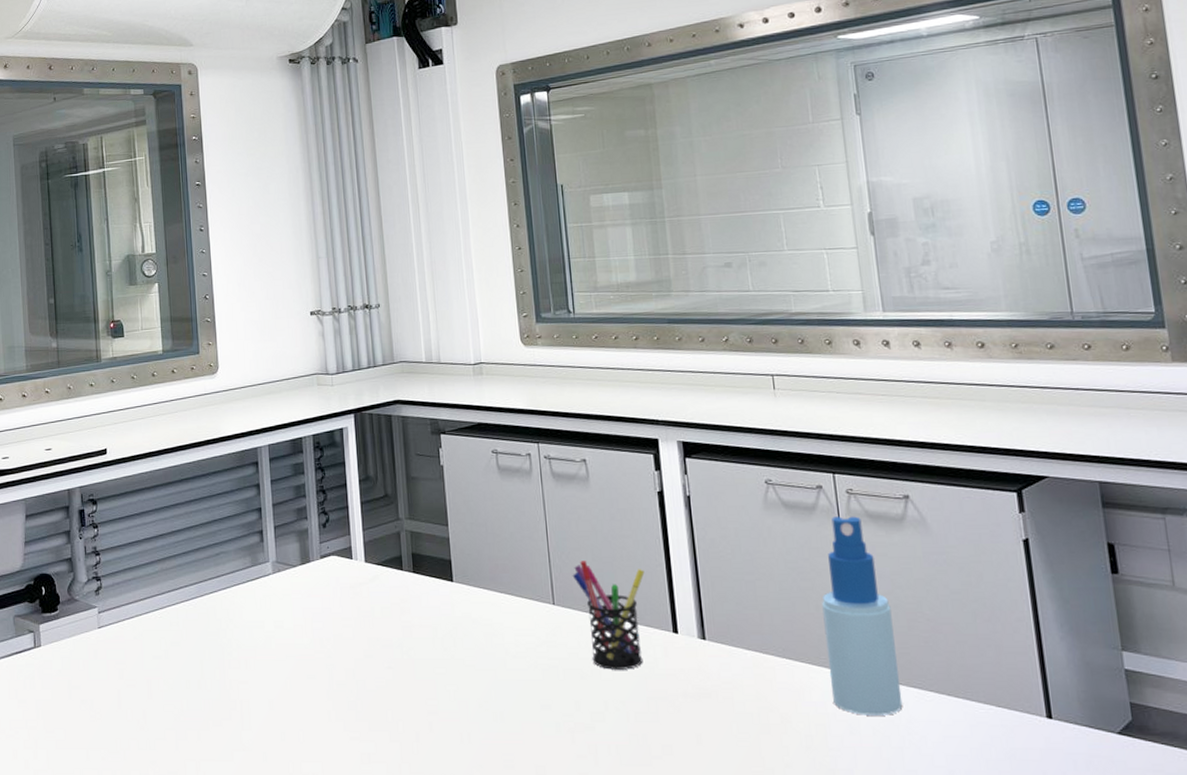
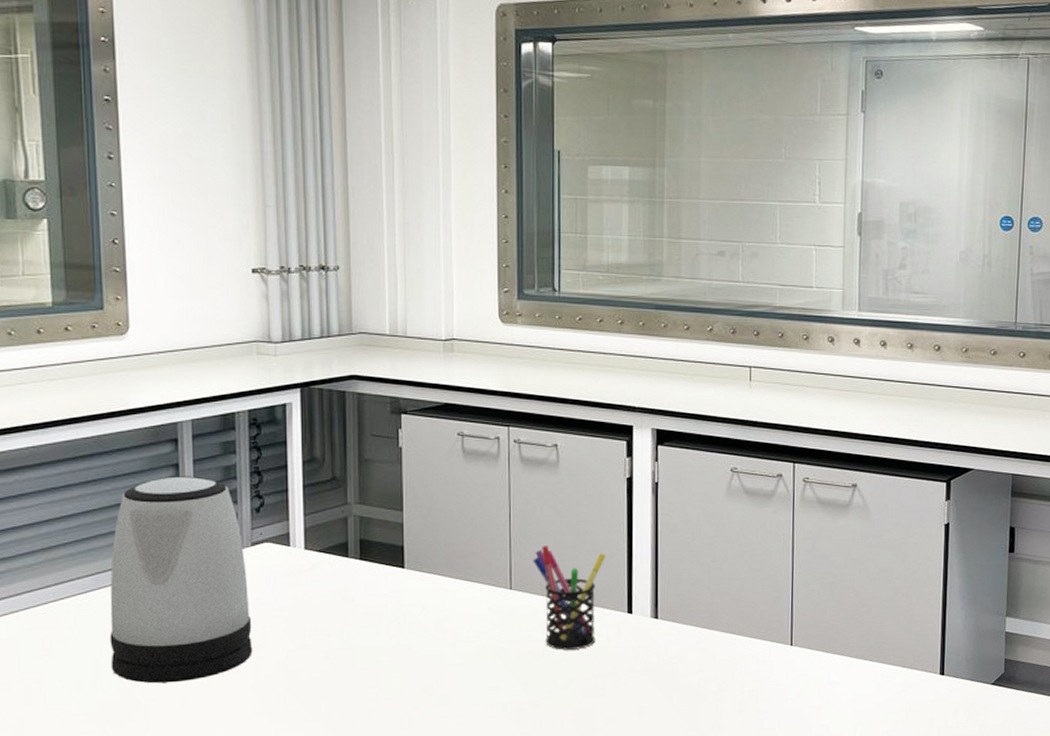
kettle: none [210,495,326,686] -> present [109,476,253,684]
spray bottle: present [822,516,903,715] -> none [766,503,827,681]

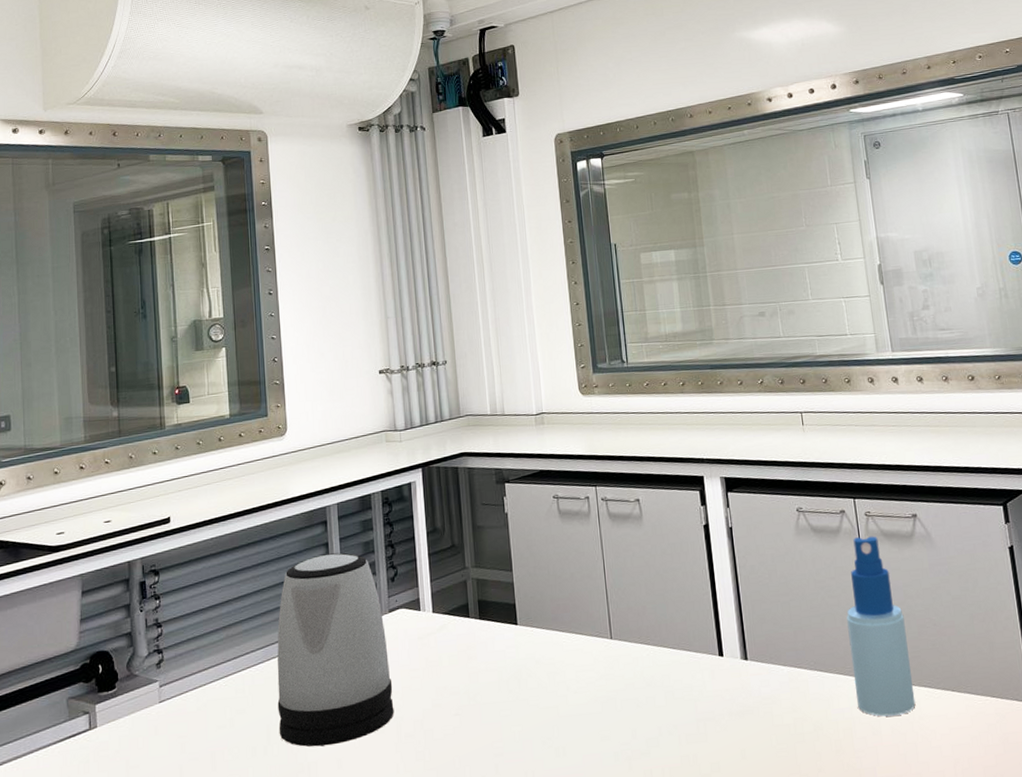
pen holder: present [532,545,606,650] -> none [628,595,693,697]
spray bottle: none [766,503,827,681] -> present [846,536,916,717]

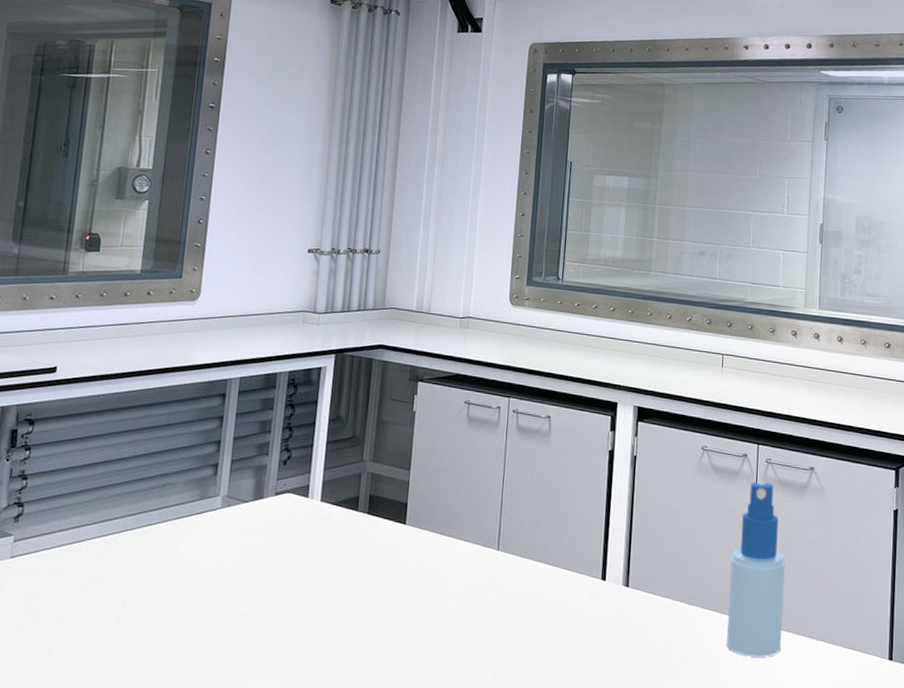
kettle: present [277,552,394,747] -> none [136,427,268,623]

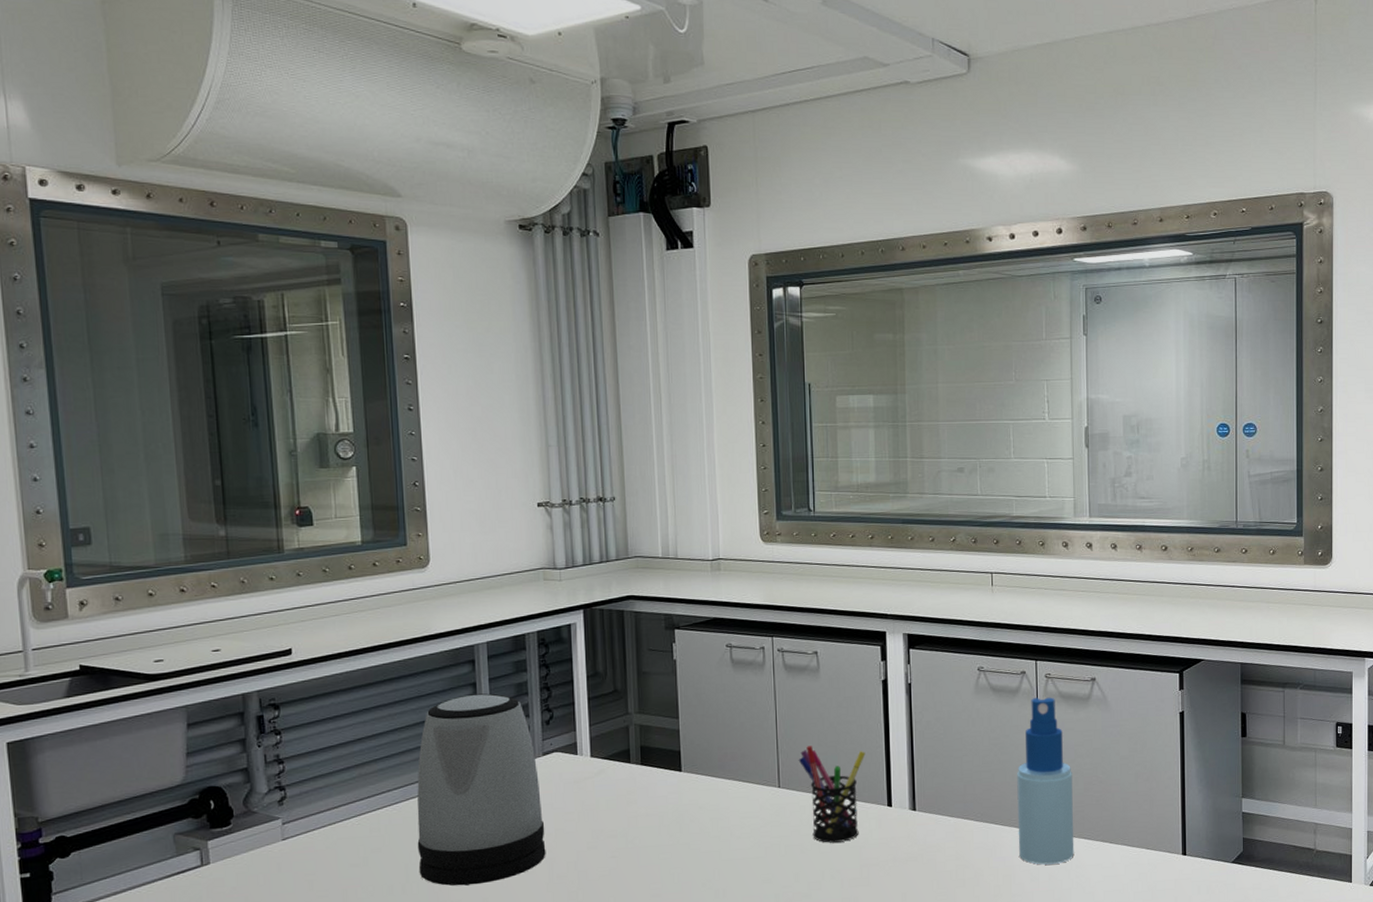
kettle: none [136,427,268,623] -> present [417,693,546,886]
pen holder: none [520,510,586,613] -> present [798,746,866,843]

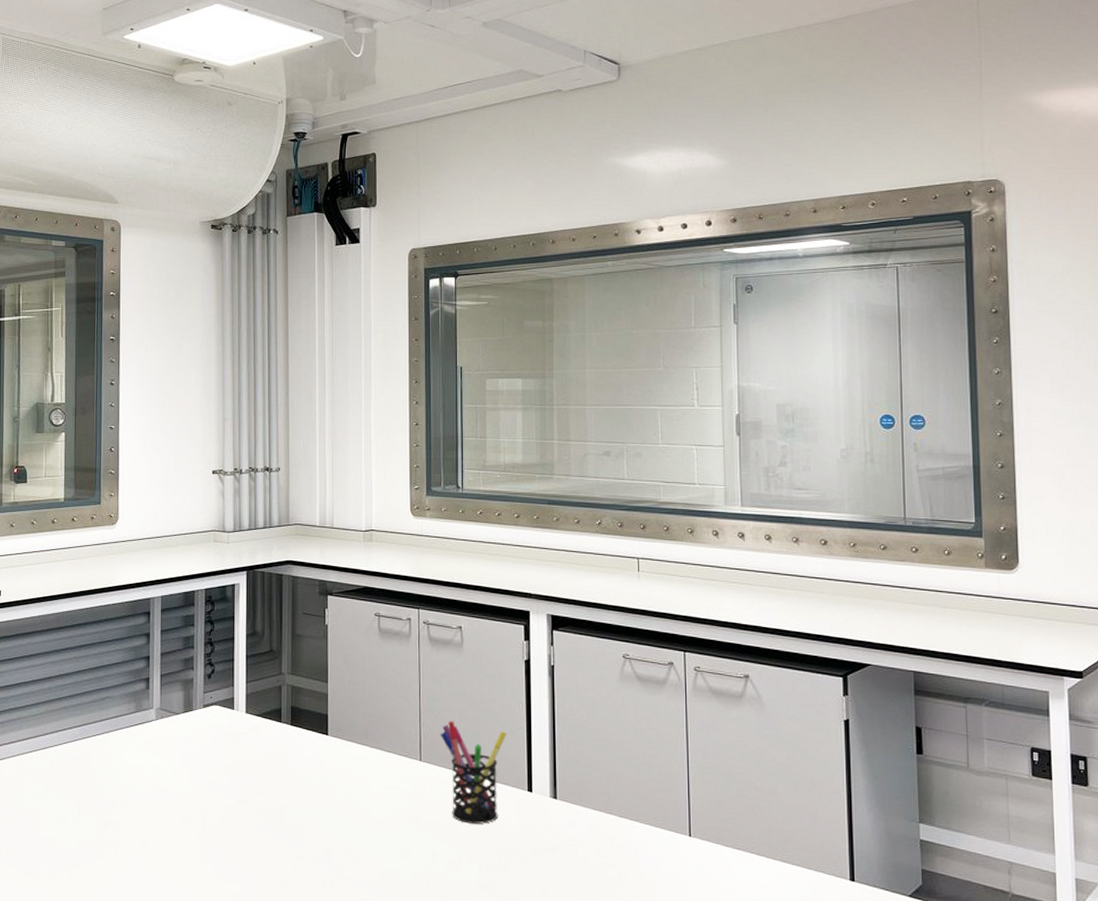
kettle: present [417,693,546,886] -> none [89,644,201,827]
spray bottle: present [1017,697,1074,865] -> none [664,691,727,874]

